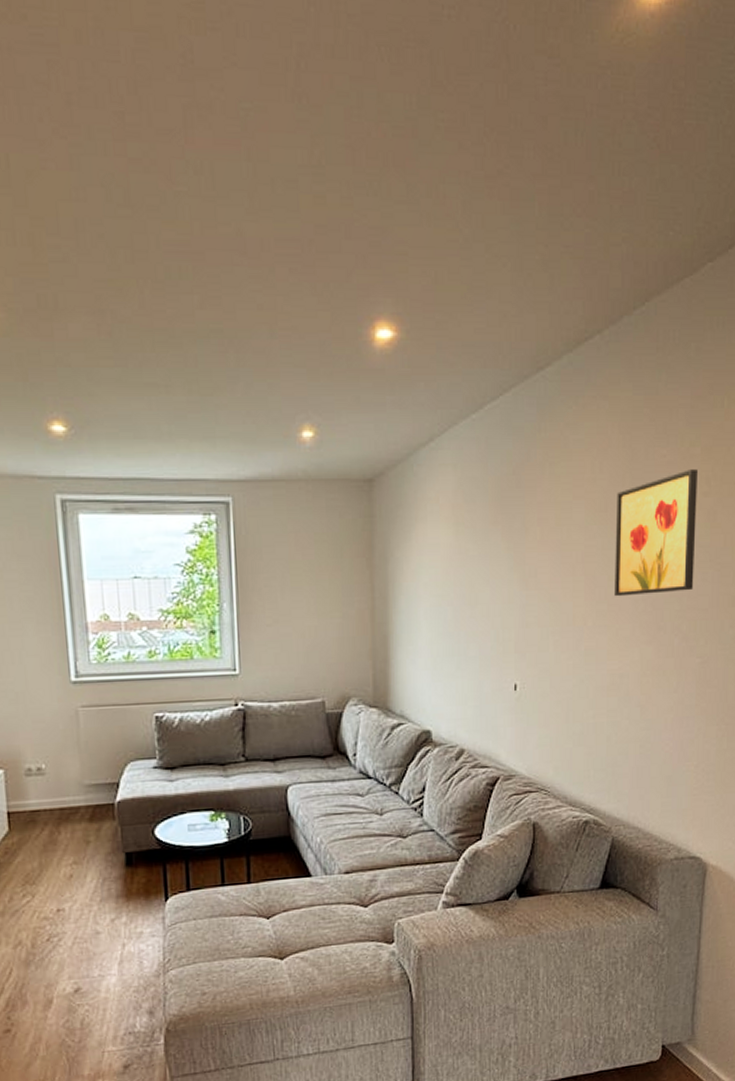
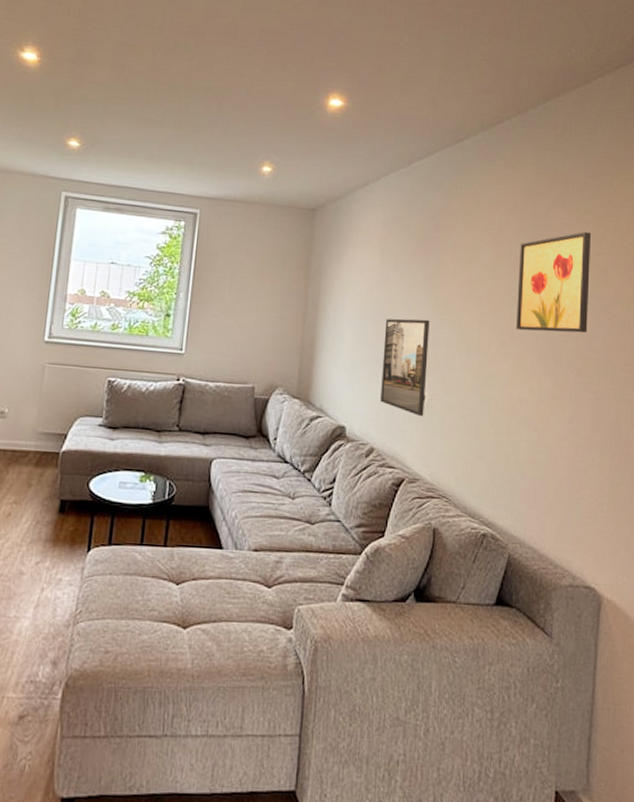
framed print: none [466,598,517,708] -> present [380,318,430,416]

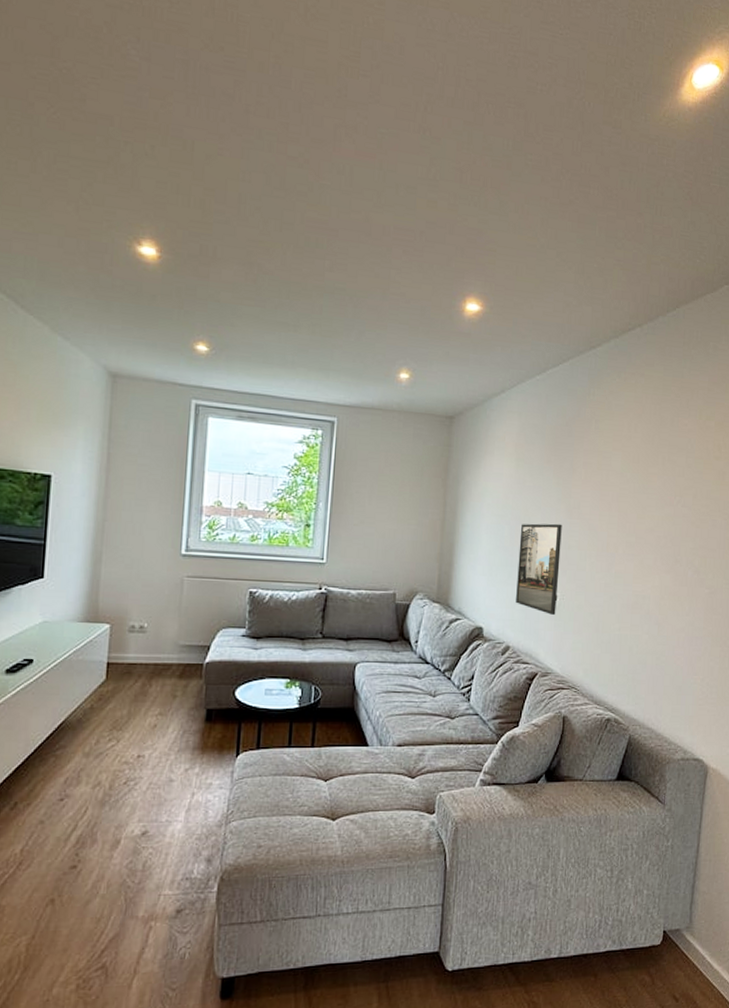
wall art: present [516,232,591,333] -> none [641,437,712,533]

